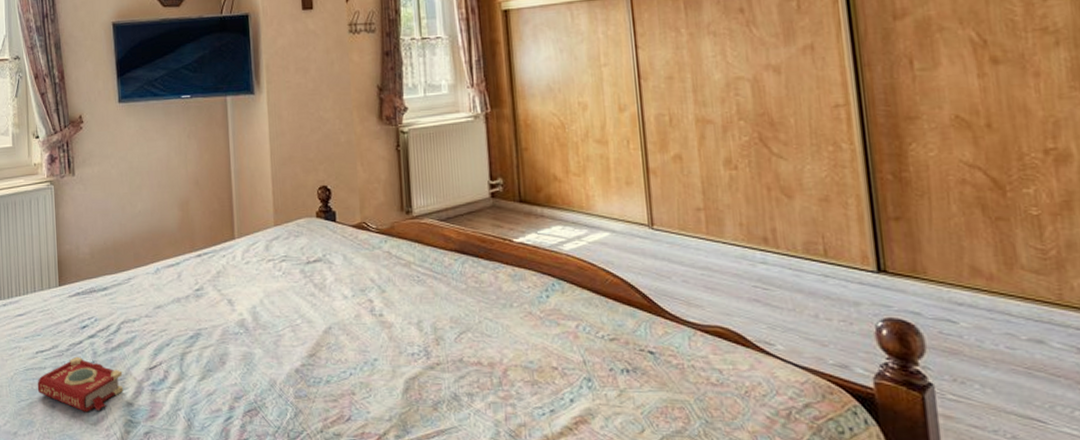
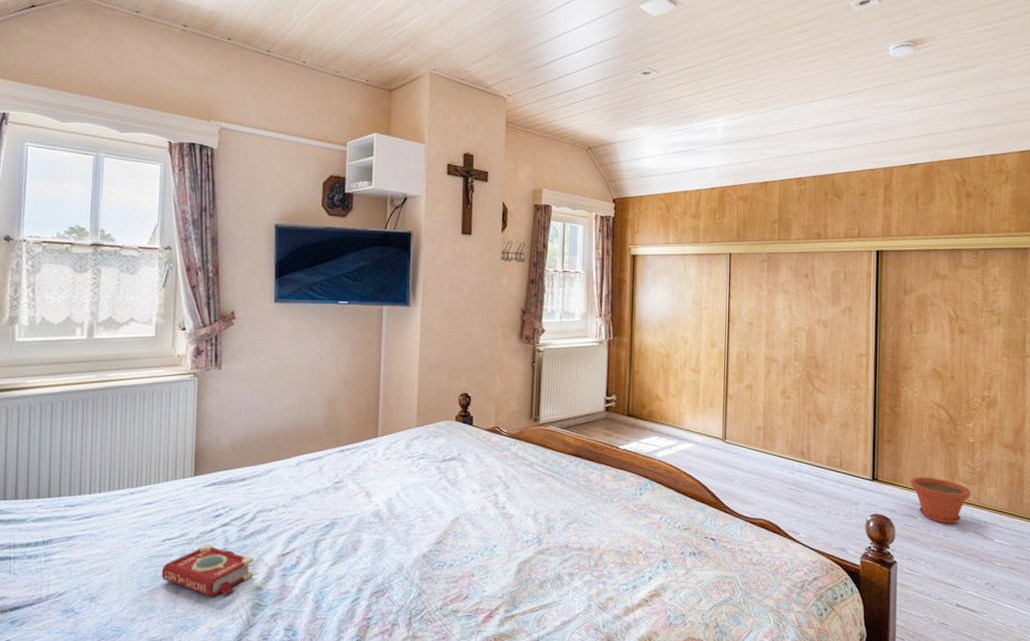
plant pot: none [938,265,1046,332] -> present [910,476,972,524]

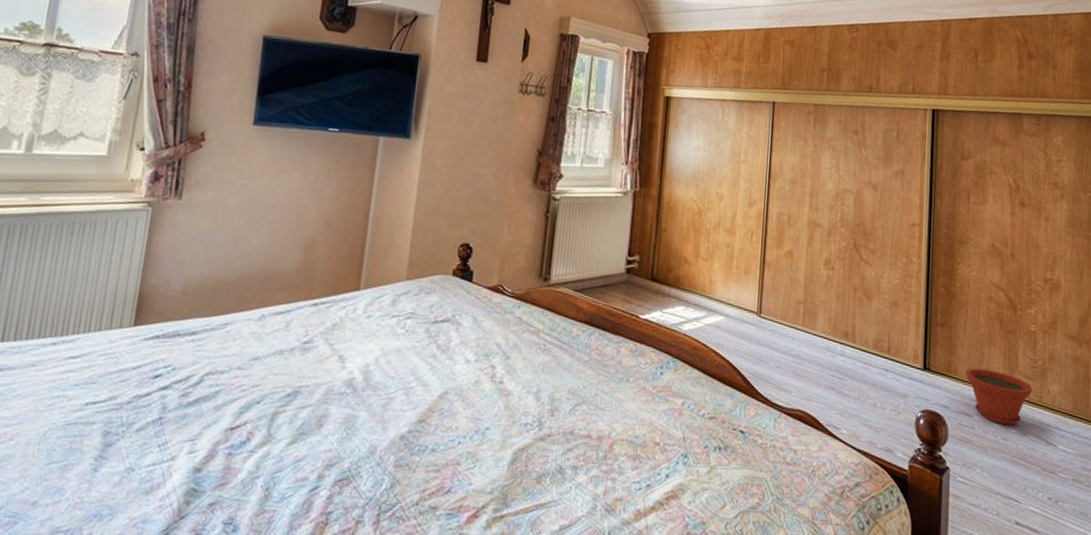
book: present [161,544,254,597] -> none [77,410,196,479]

